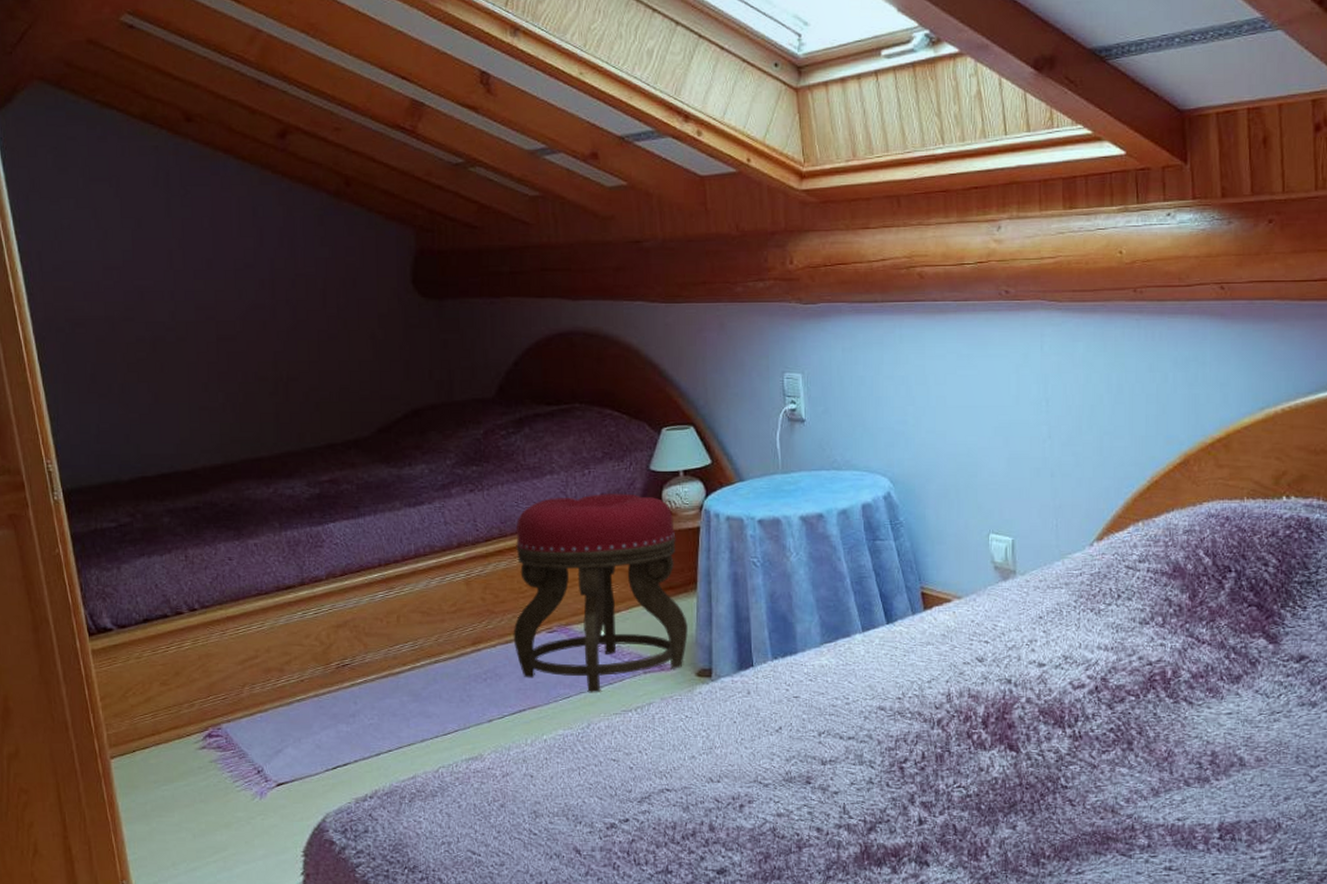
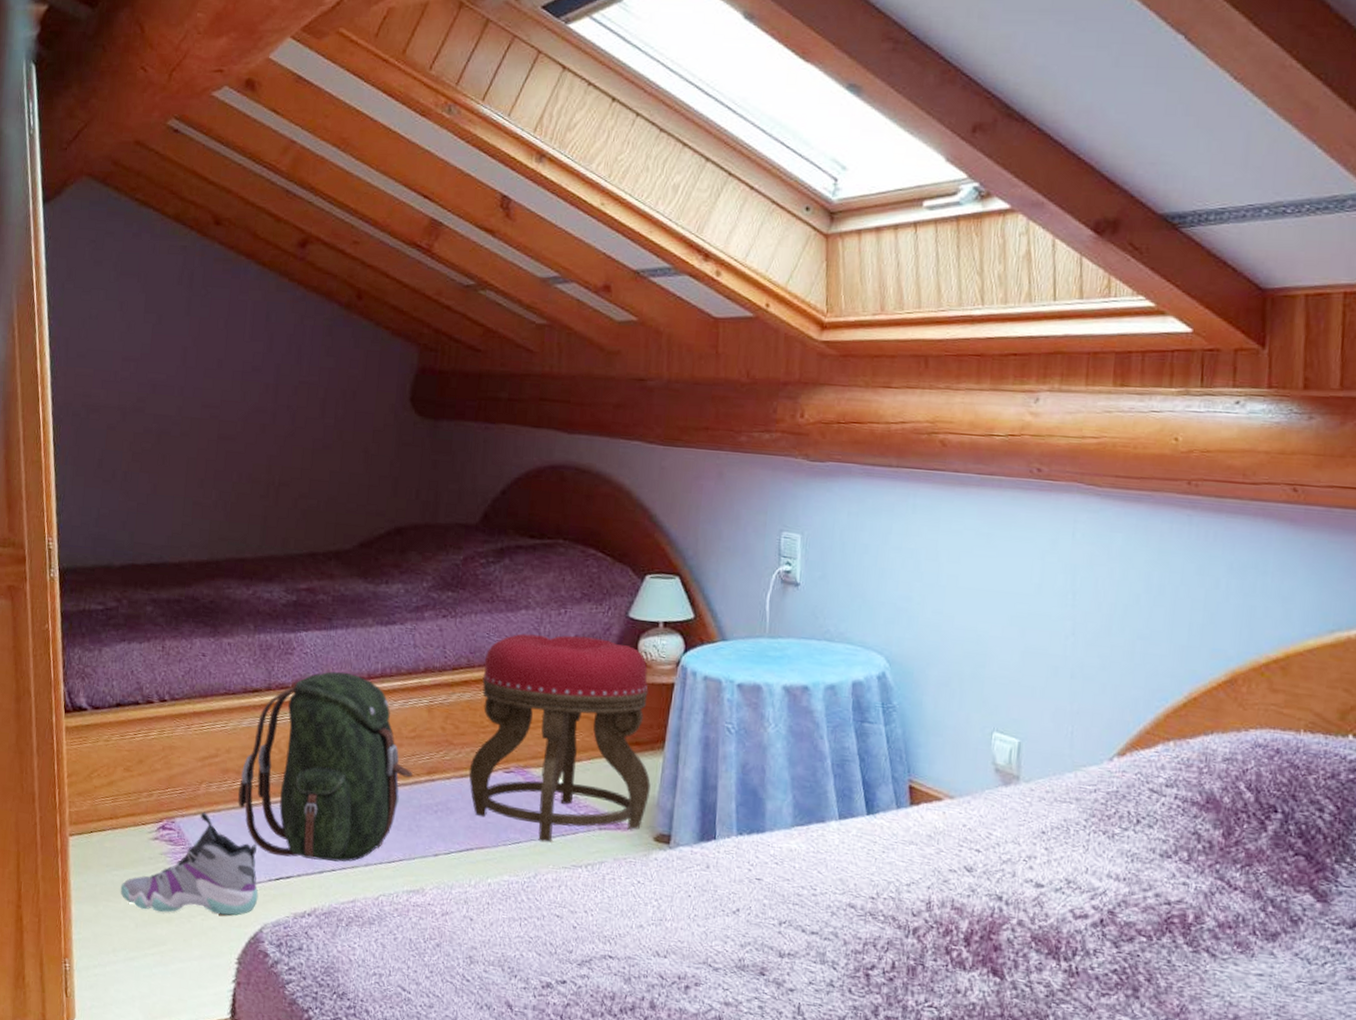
sneaker: none [172,714,317,819] -> present [120,812,259,916]
backpack: none [283,558,458,746] -> present [238,671,413,862]

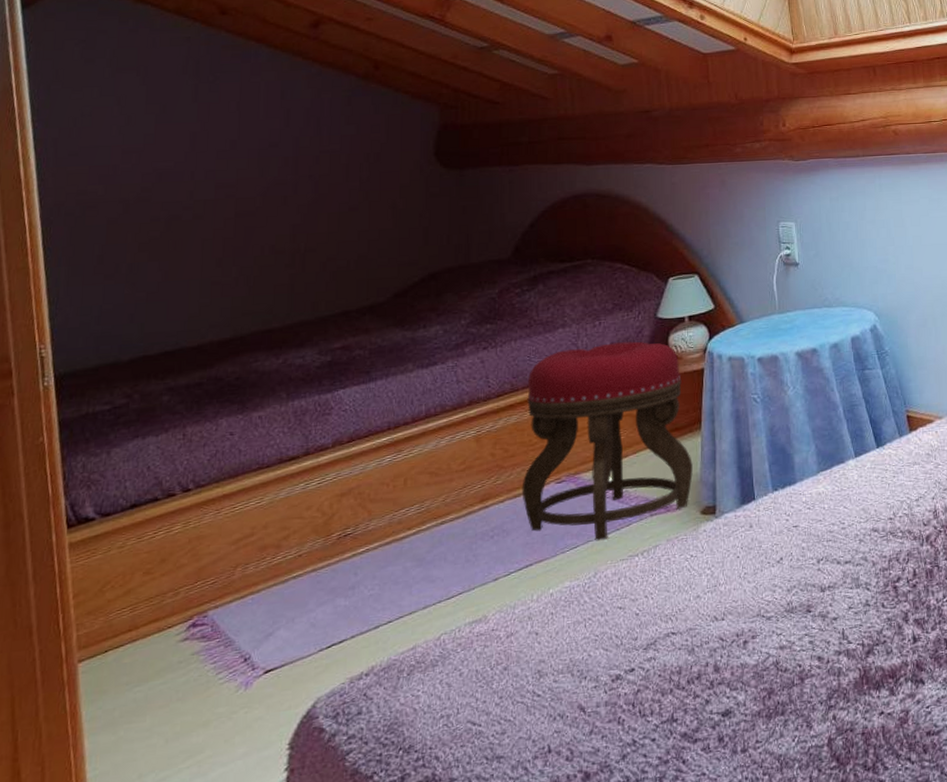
sneaker: present [120,812,259,916] -> none [144,596,309,721]
backpack: present [238,671,413,862] -> none [279,421,465,623]

